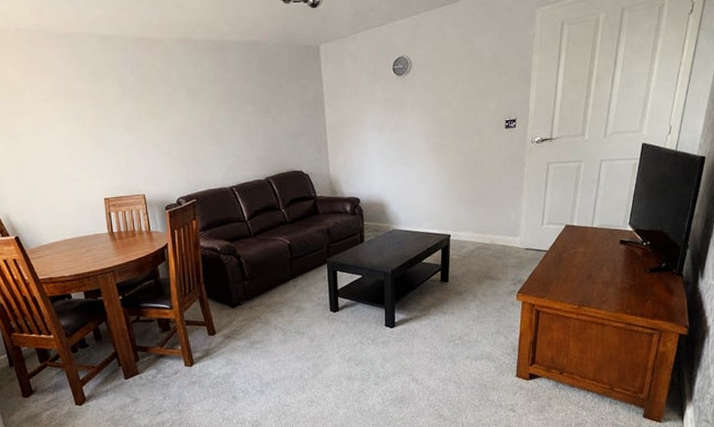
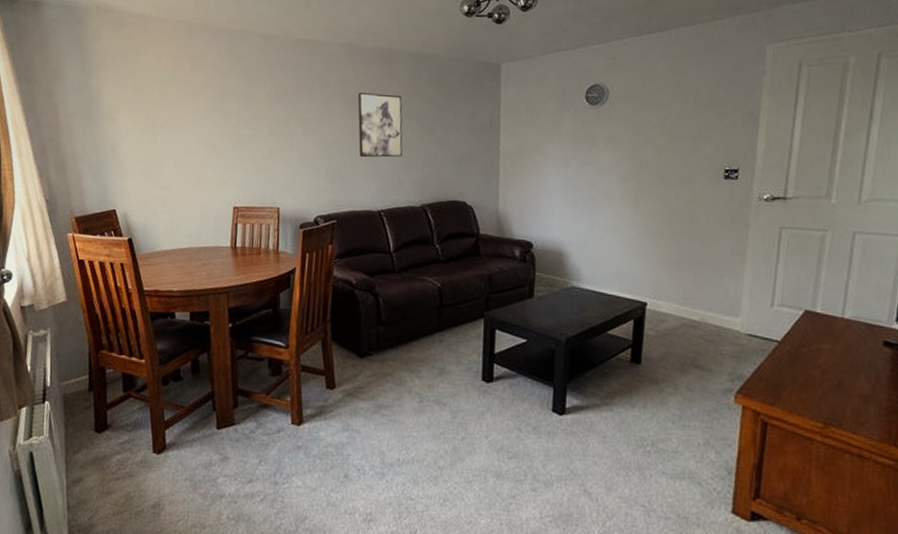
wall art: none [198,83,244,142] -> present [357,93,403,158]

